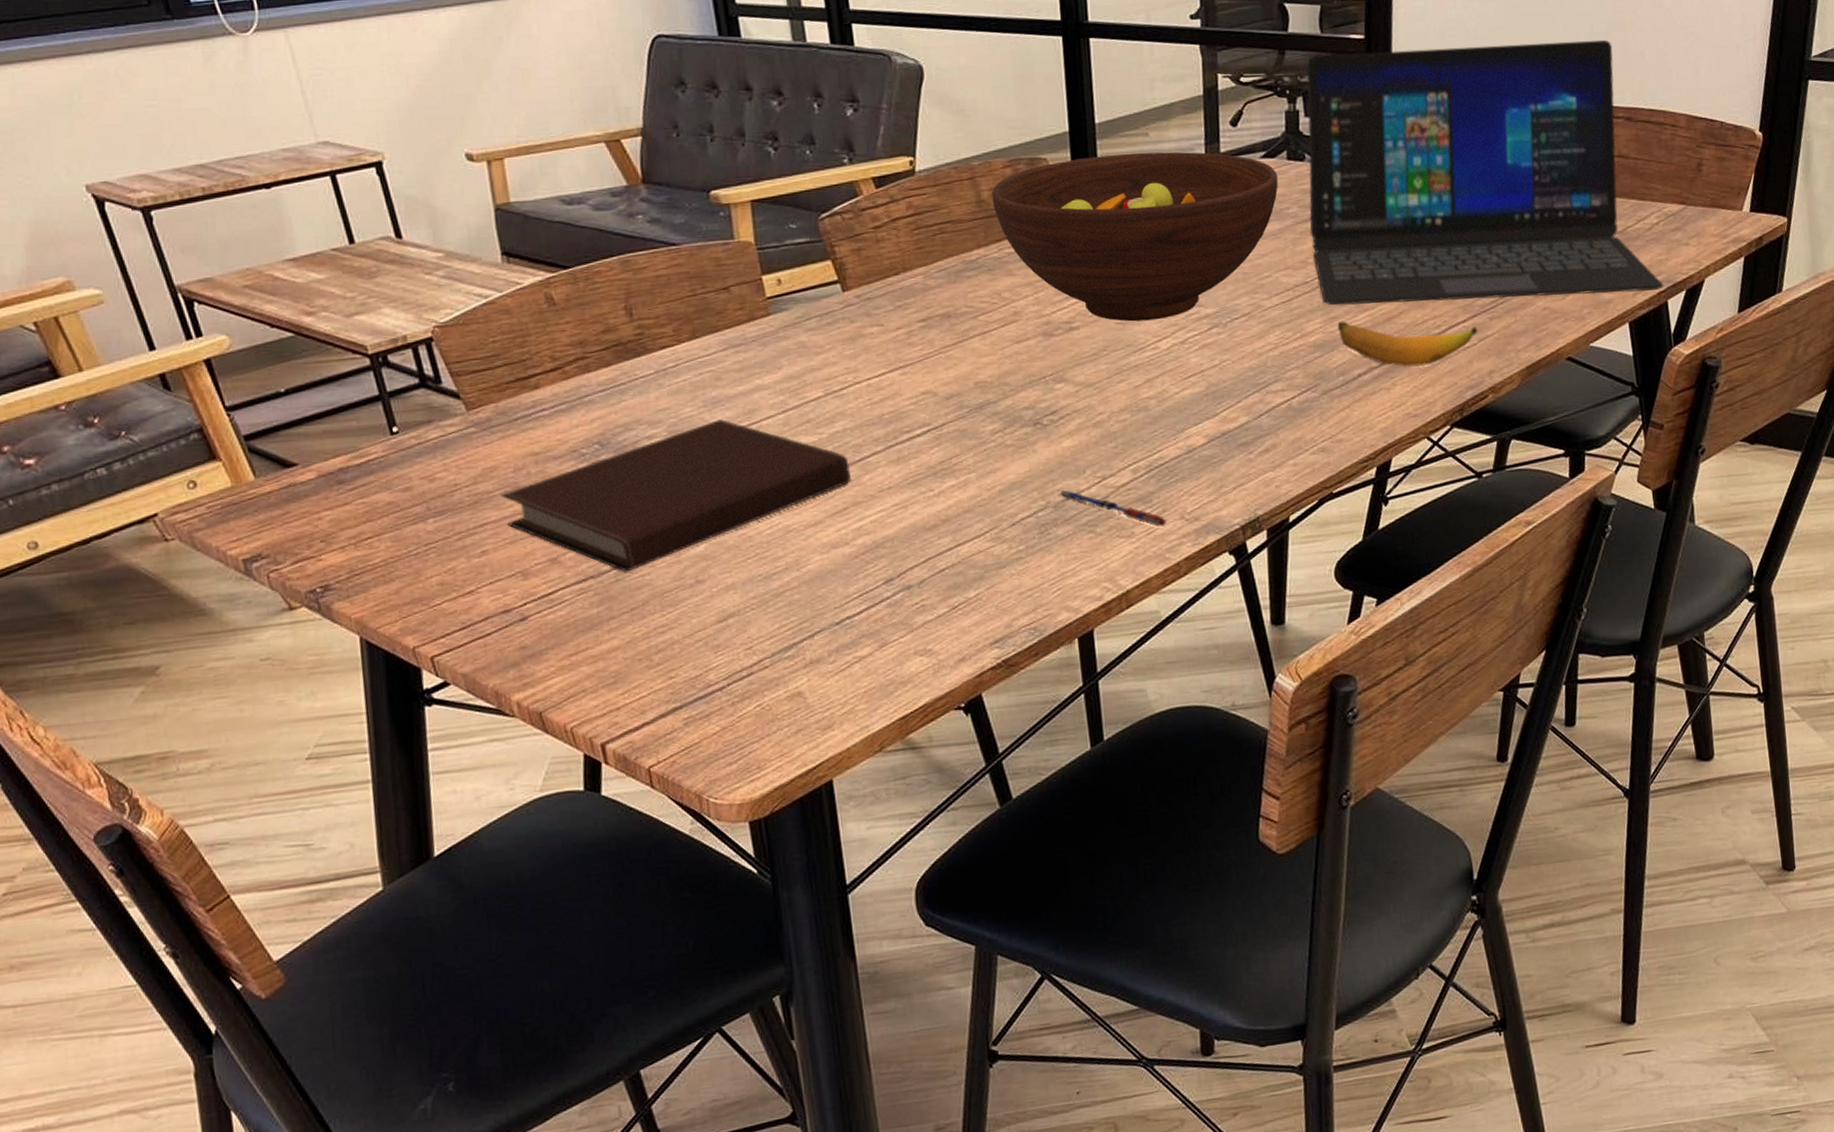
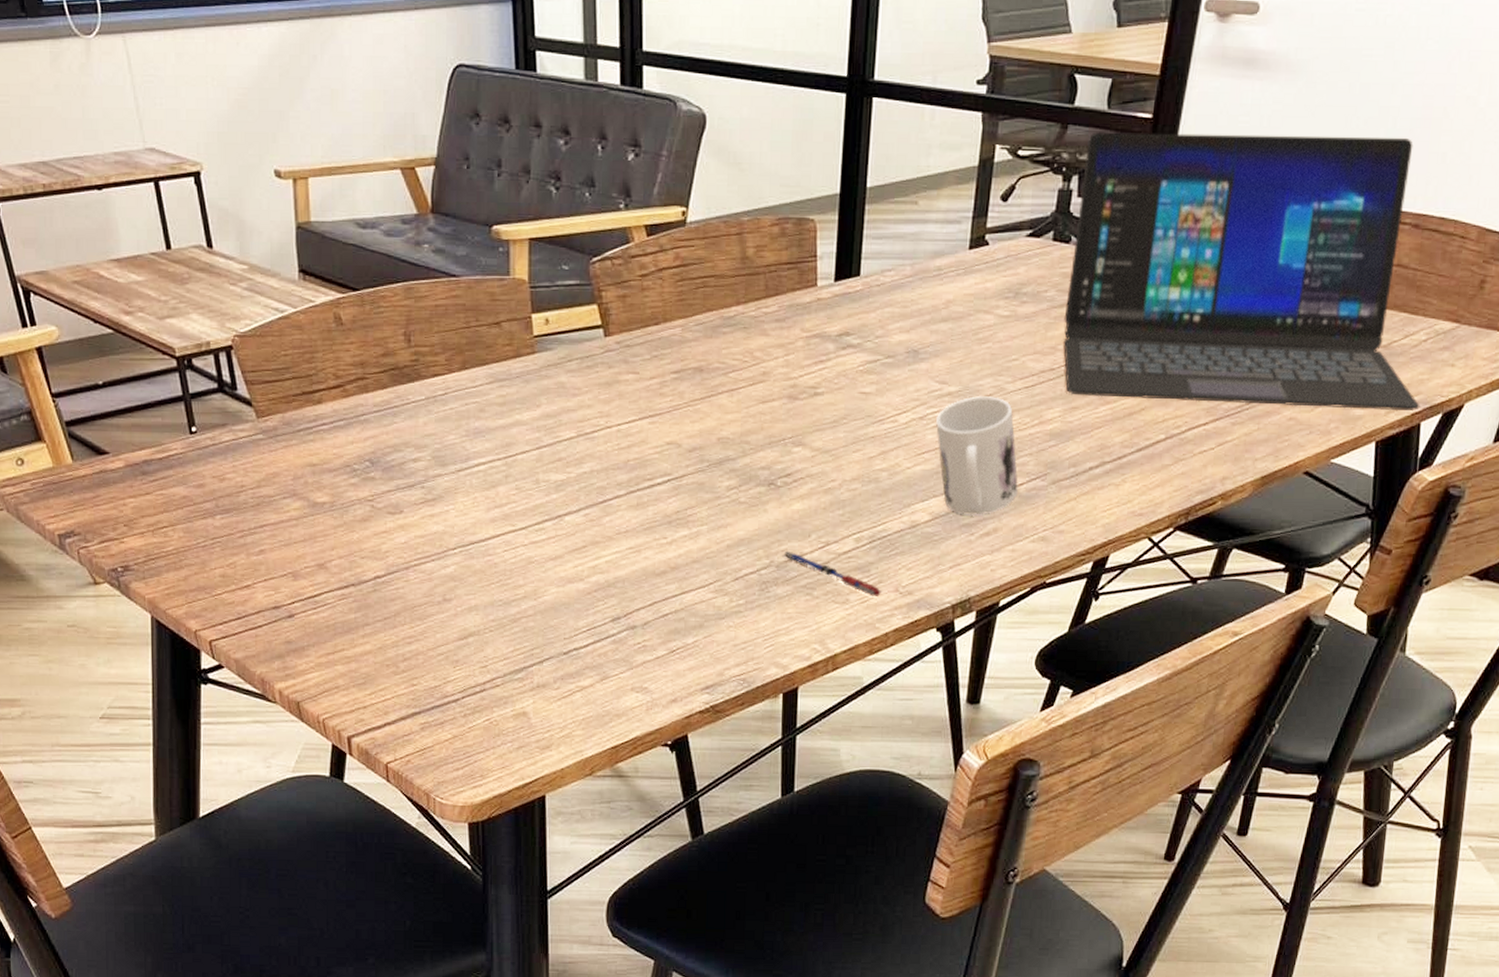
notebook: present [500,419,851,572] -> none [280,449,592,584]
fruit bowl: present [991,151,1278,322] -> none [756,221,1040,393]
mug: none [1198,314,1291,435] -> present [936,396,1018,517]
banana: present [1337,321,1478,367] -> none [1076,412,1218,465]

